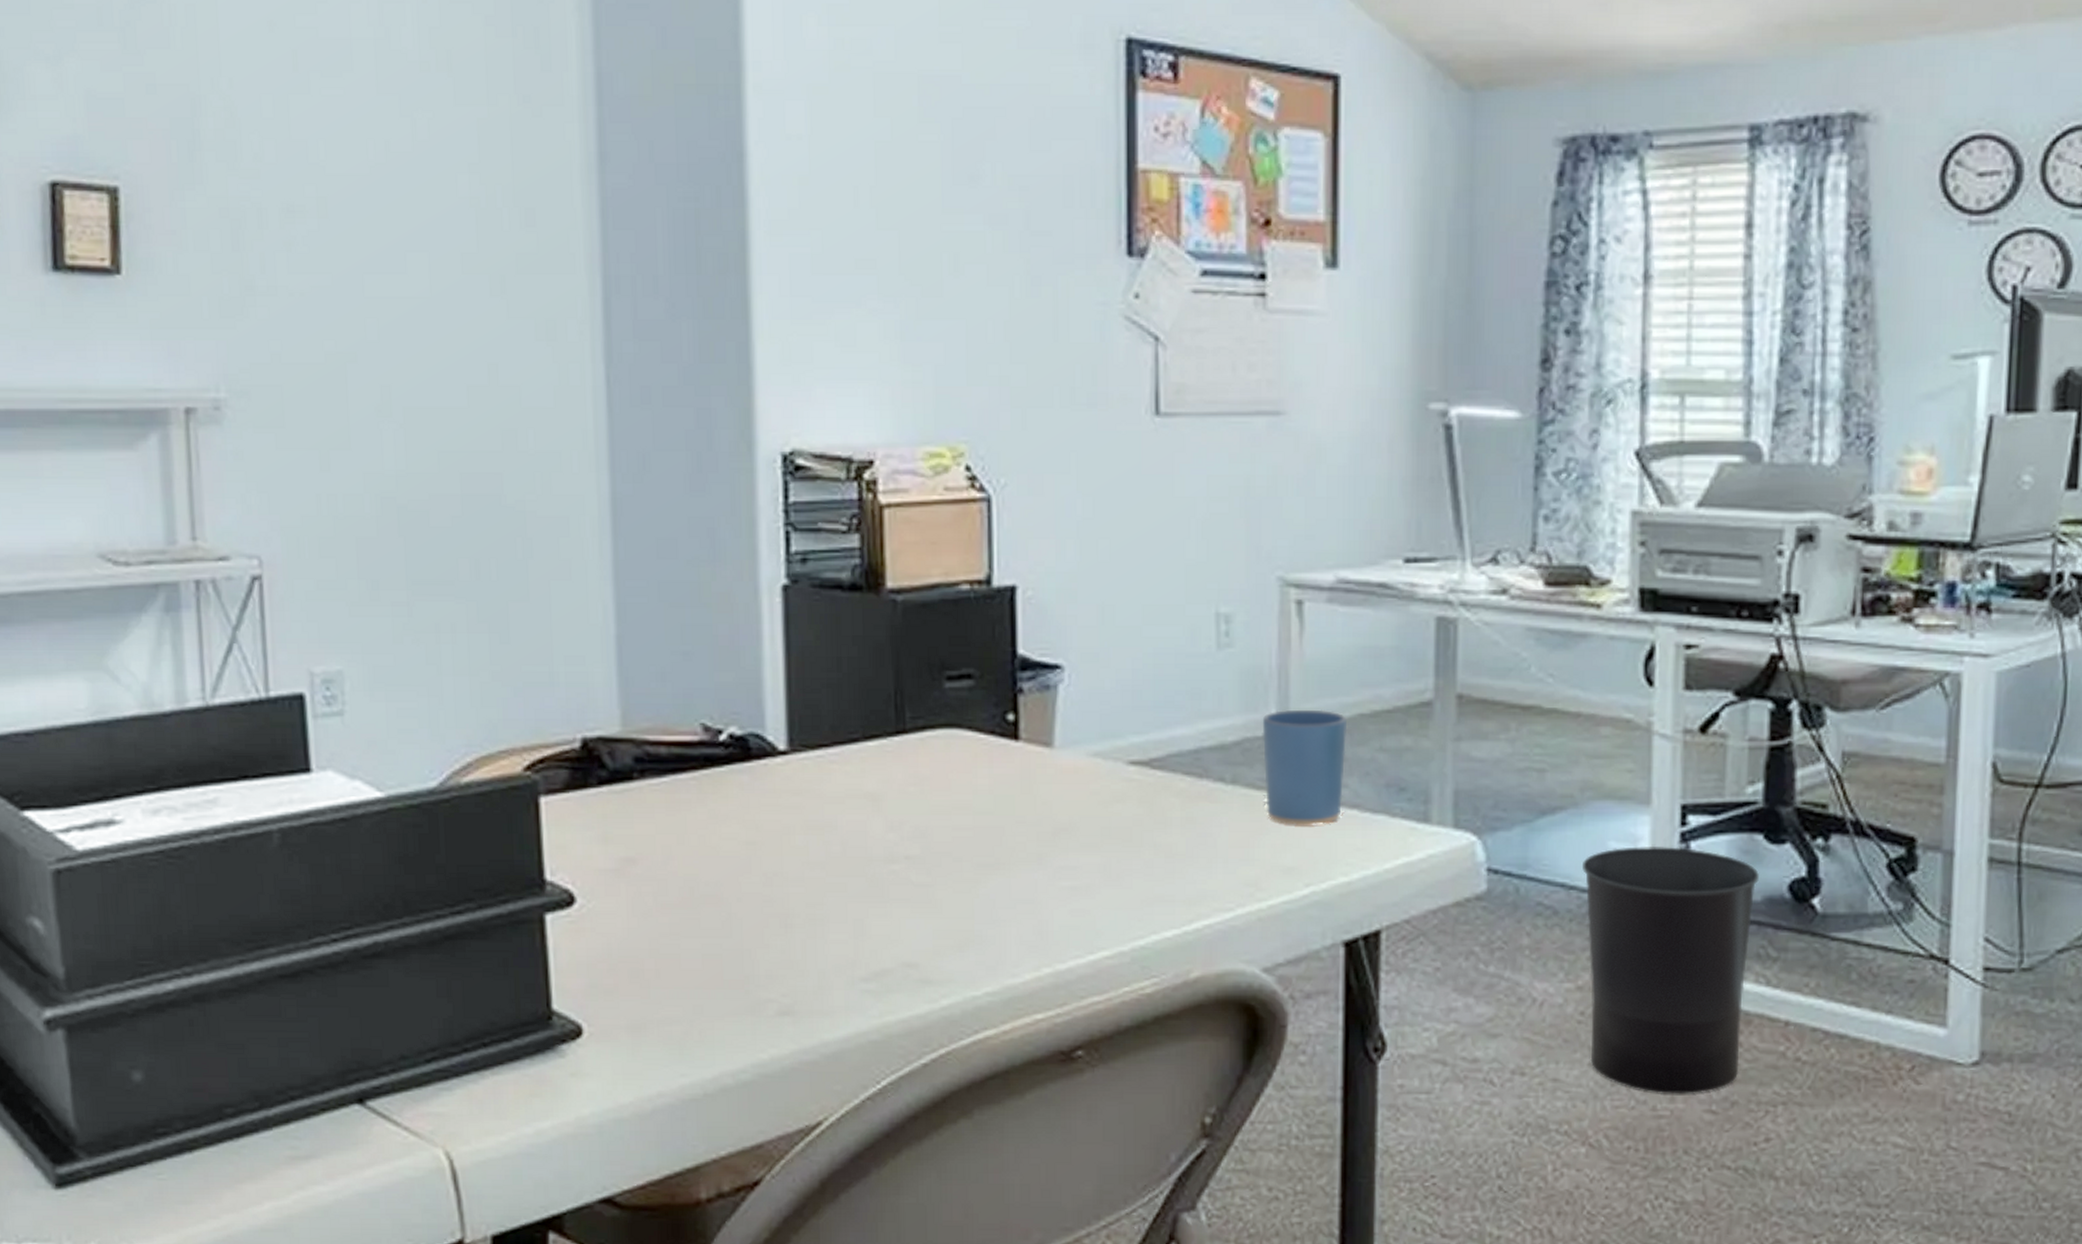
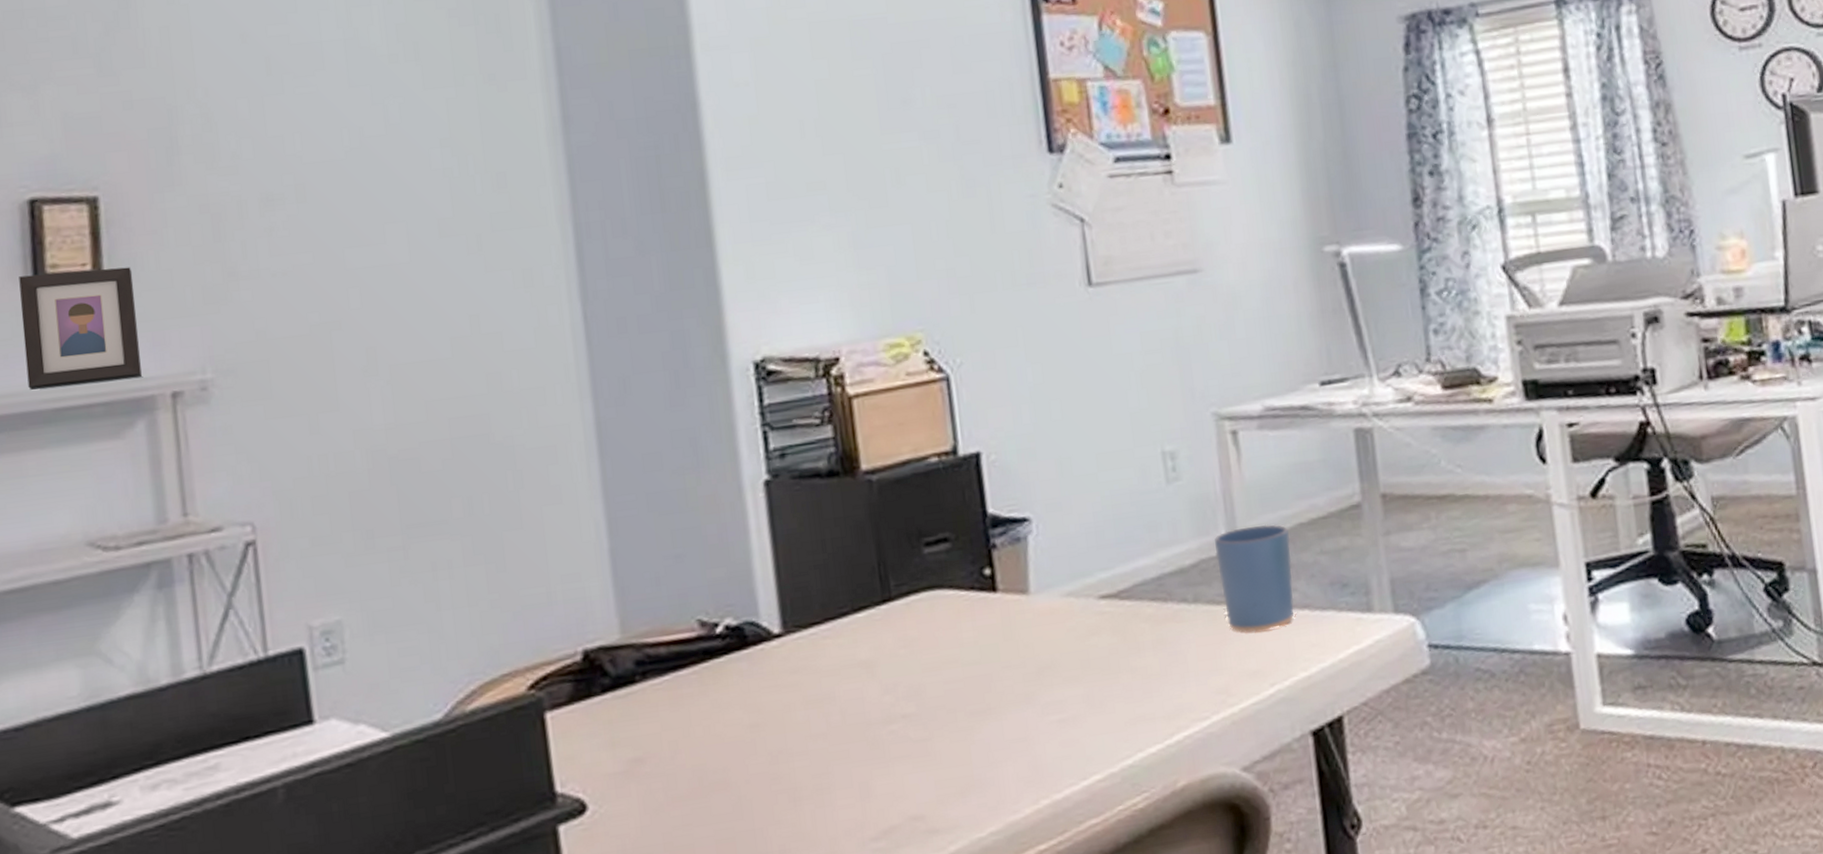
picture frame: none [39,264,156,388] -> present [19,267,142,390]
waste bin: present [1583,847,1759,1093] -> none [1509,600,1671,824]

